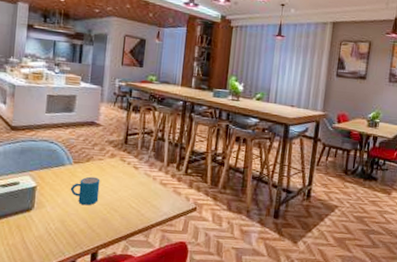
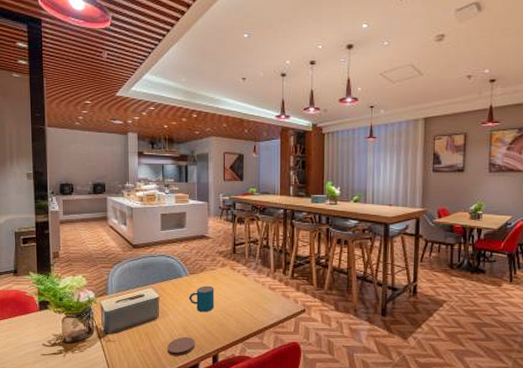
coaster: none [40,231,73,252] -> present [167,336,195,356]

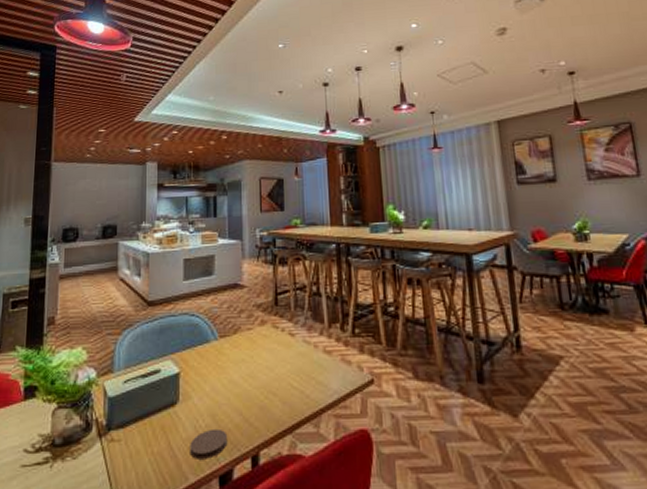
mug: present [188,285,215,313] -> none [218,352,253,391]

